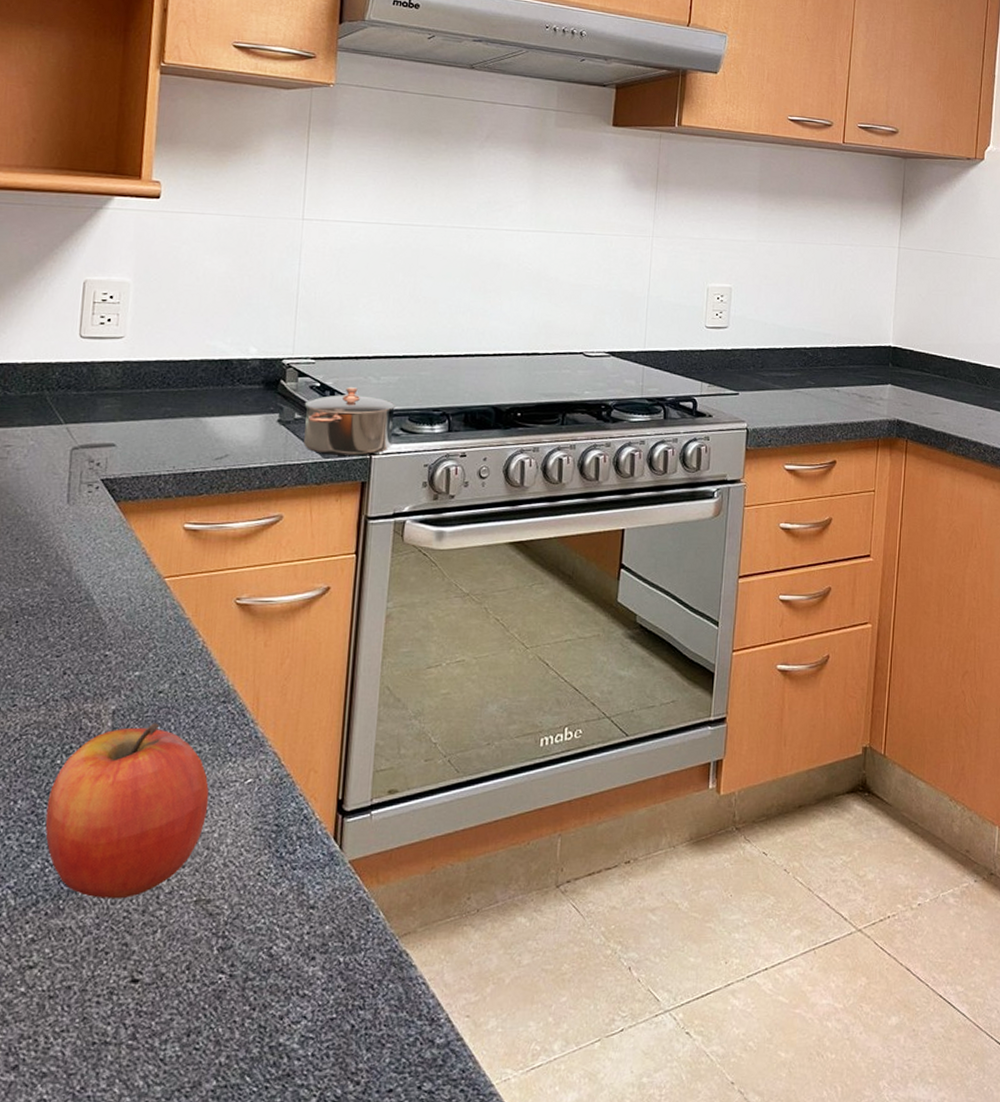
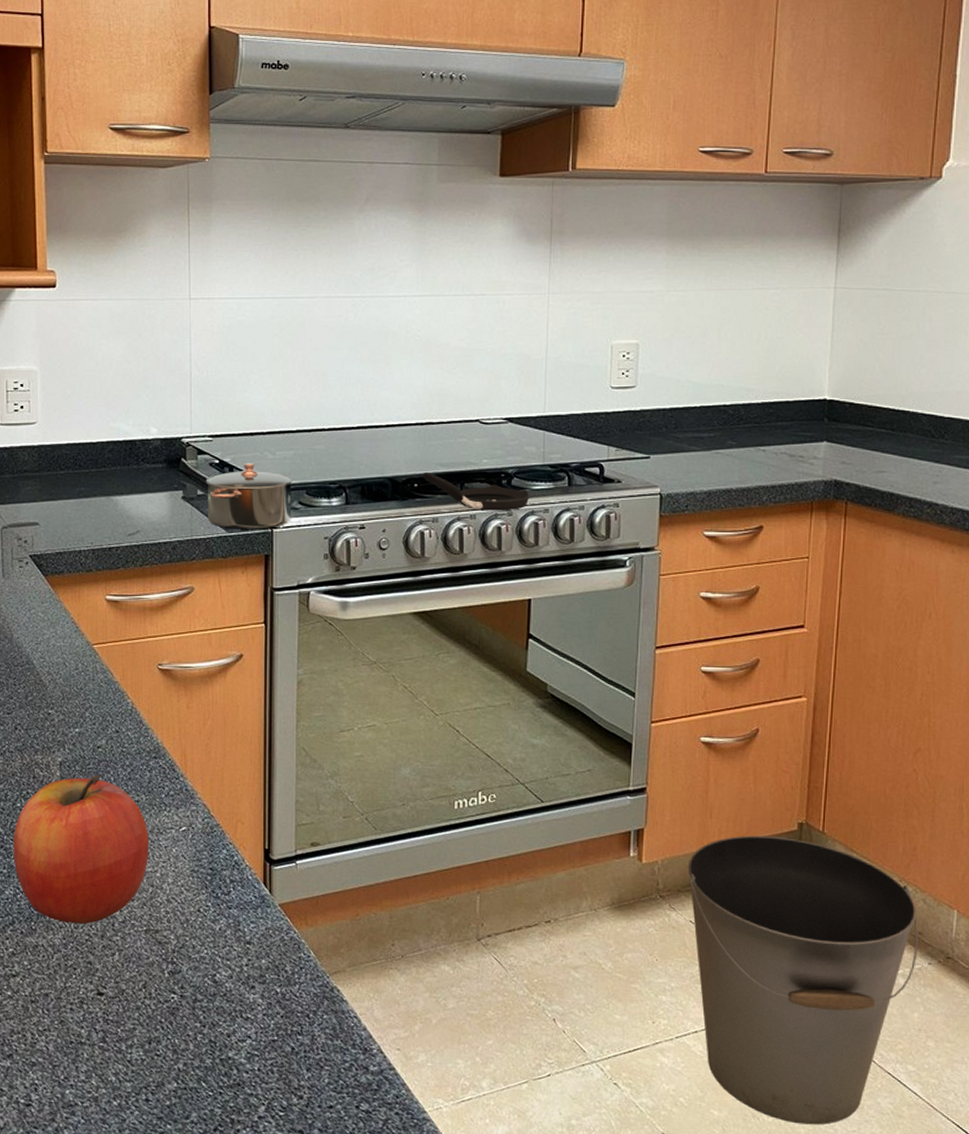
frying pan: none [526,402,628,442] -> present [423,473,530,511]
bucket: none [762,761,966,1058] -> present [687,835,919,1125]

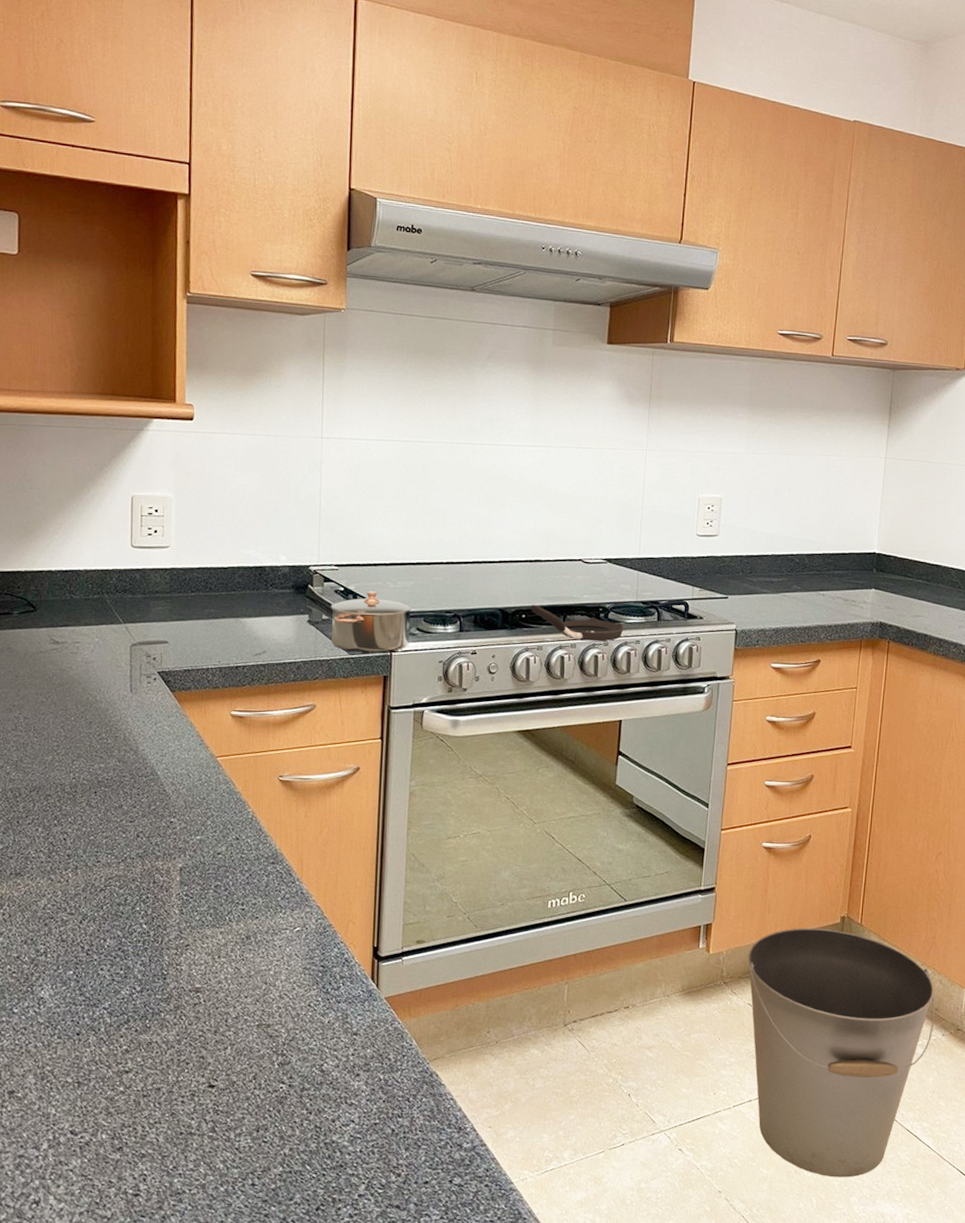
apple: present [13,774,149,924] -> none [130,879,265,1021]

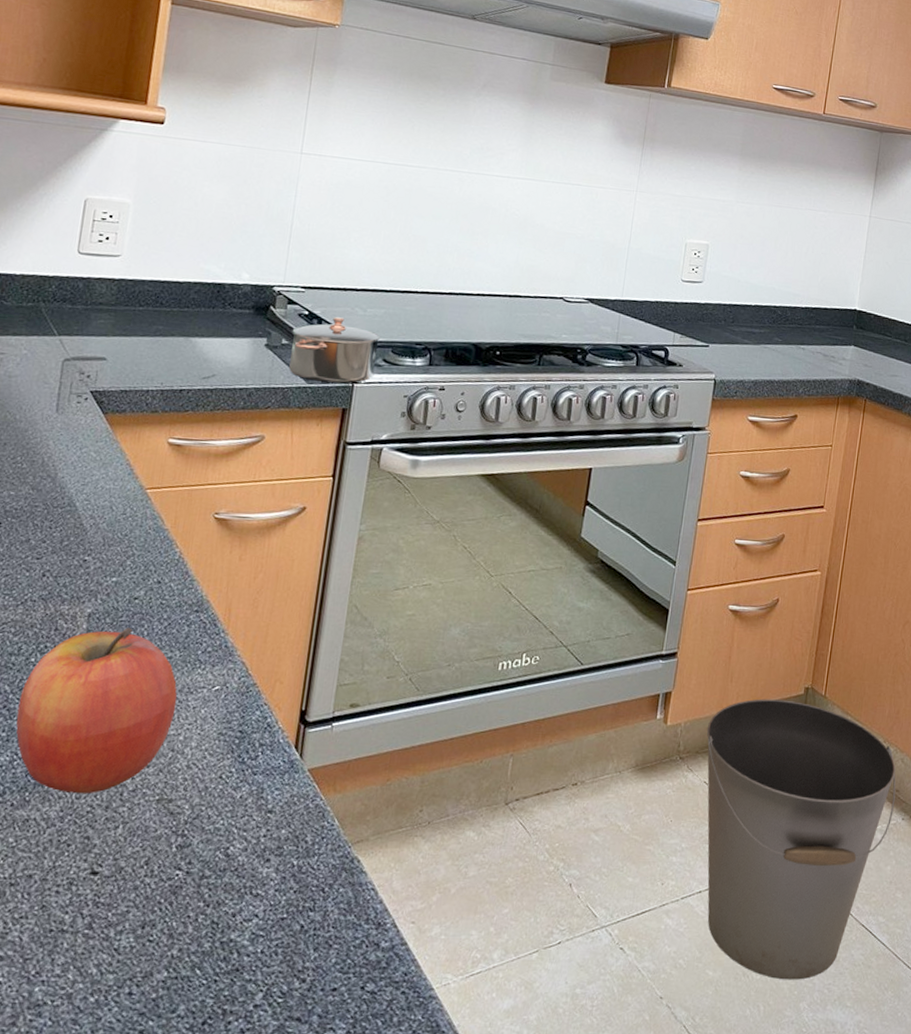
apple: none [130,879,265,1021] -> present [16,627,177,794]
frying pan: present [530,605,624,641] -> none [505,342,602,384]

